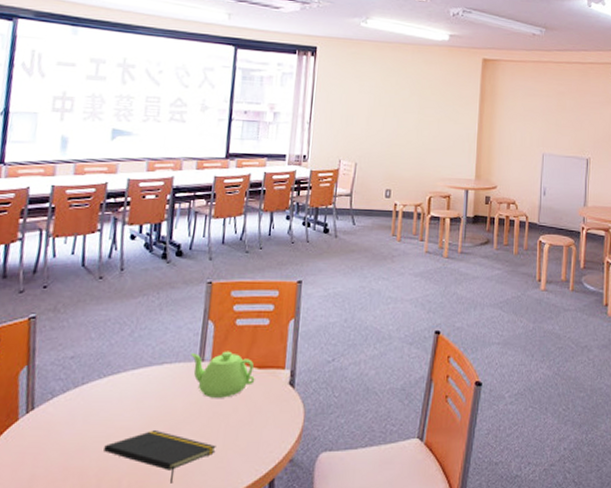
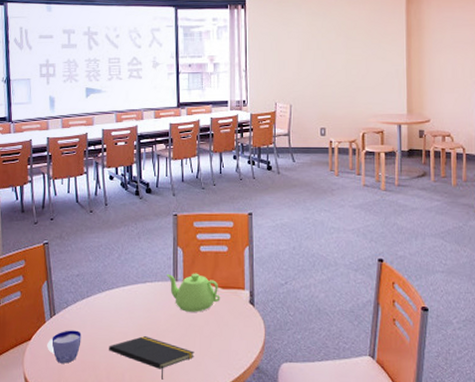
cup: none [16,428,68,472] -> present [47,330,82,364]

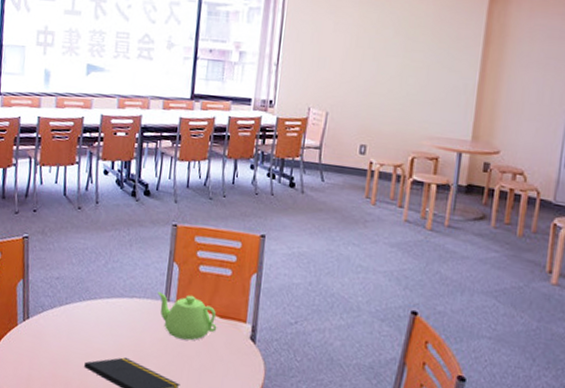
cup: present [47,330,82,364] -> none [16,337,56,375]

